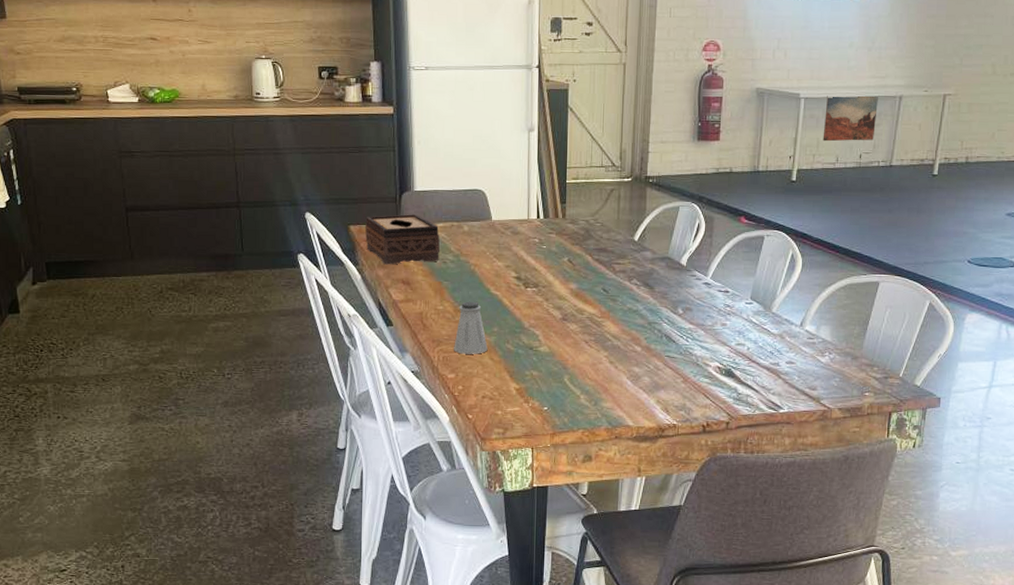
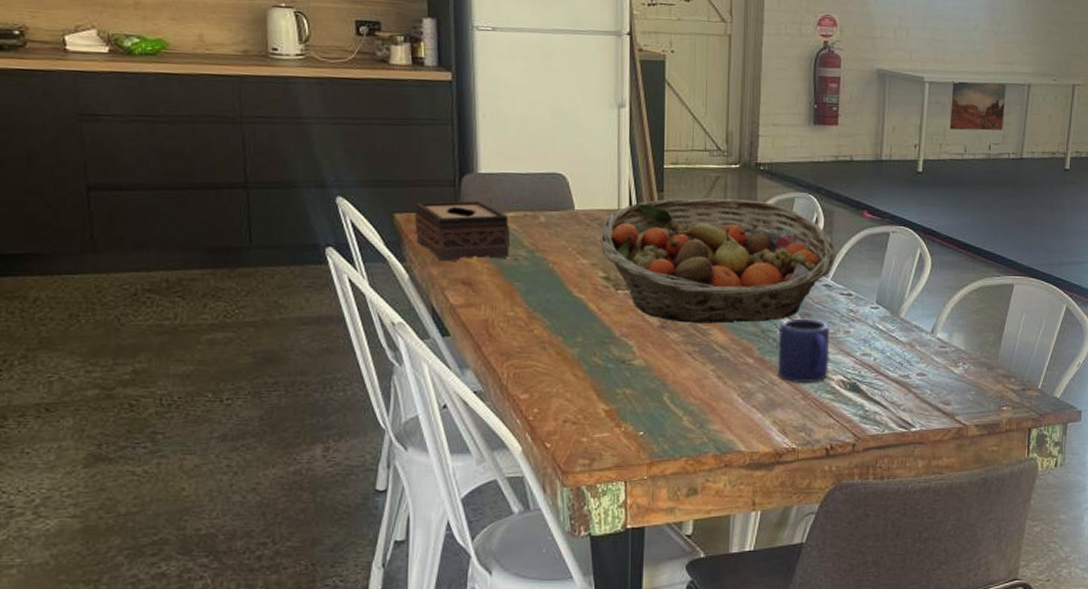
saltshaker: present [454,301,488,354] -> none [527,306,570,370]
fruit basket: none [513,208,716,317] -> present [600,198,837,324]
mug: none [661,312,709,369] -> present [777,318,830,384]

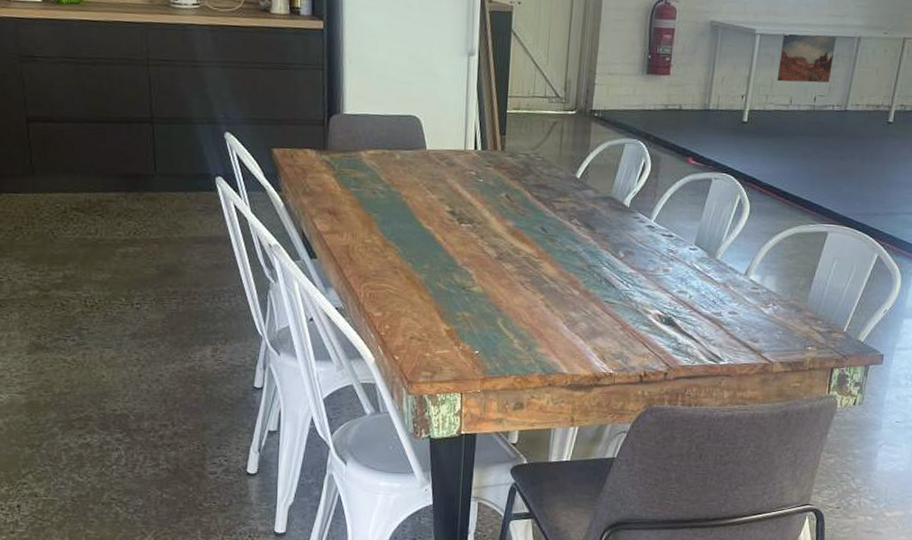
tissue box: present [415,201,510,262] -> none [289,139,370,193]
fruit basket: present [600,198,837,324] -> none [447,141,661,258]
mug: present [777,318,830,384] -> none [600,256,650,315]

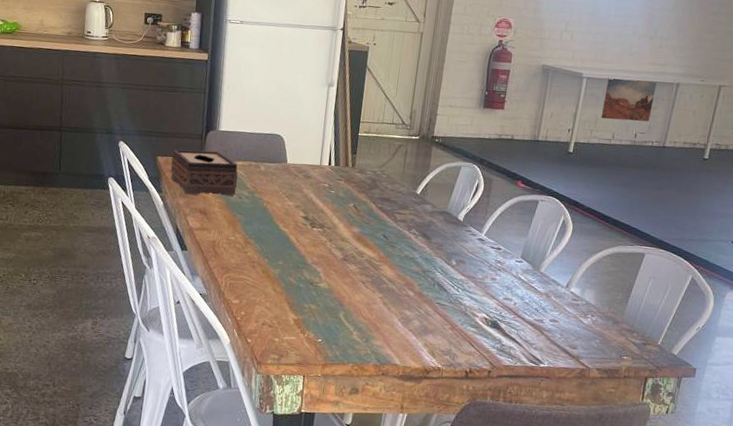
tissue box: none [289,139,370,193] -> present [170,149,238,196]

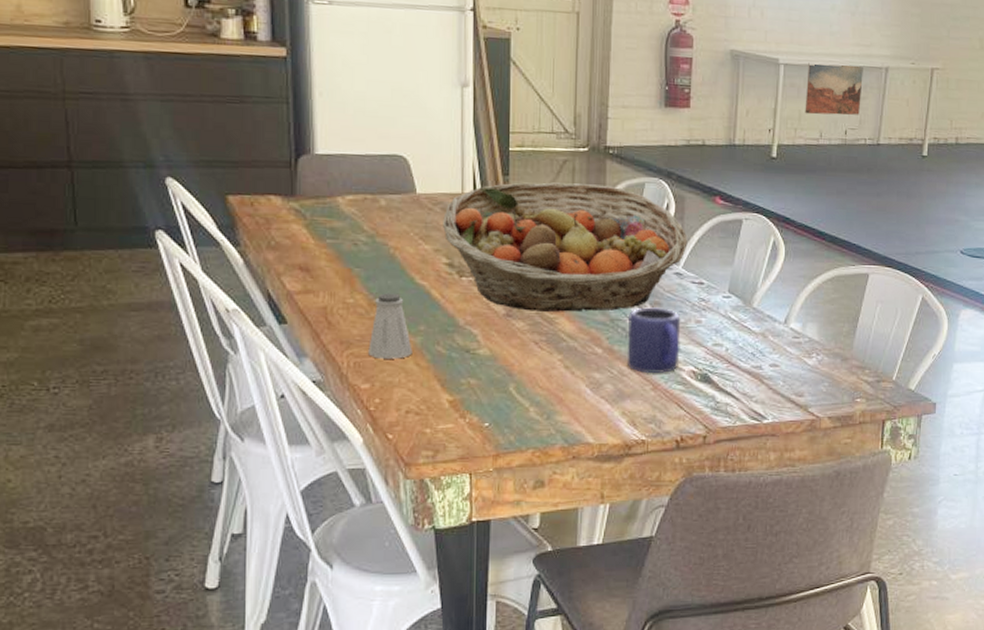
tissue box: present [170,149,238,196] -> none [249,183,349,246]
saltshaker: none [240,234,272,284] -> present [368,293,413,359]
fruit basket: none [303,160,492,264] -> present [443,182,688,312]
mug: none [432,264,479,317] -> present [626,307,681,374]

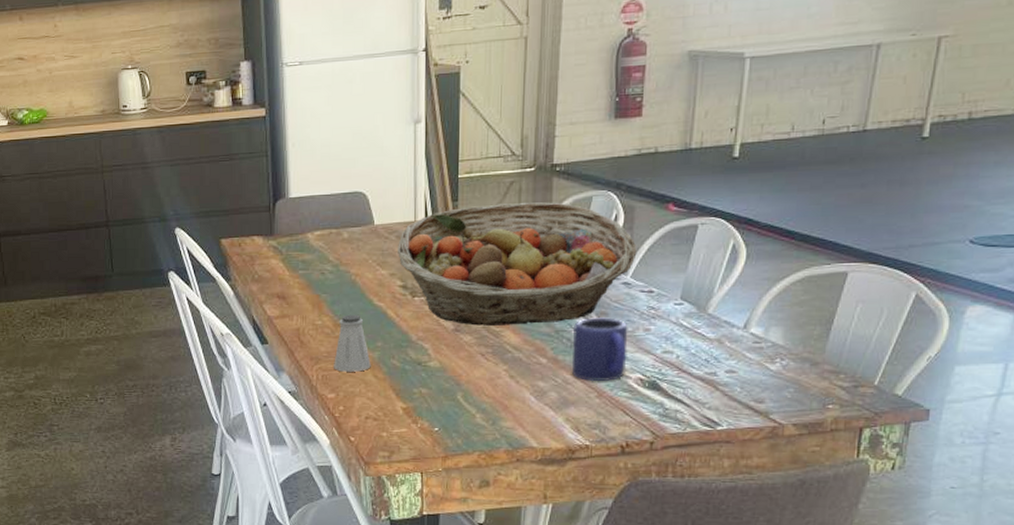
wall art: present [805,63,863,115] -> none [774,48,848,108]

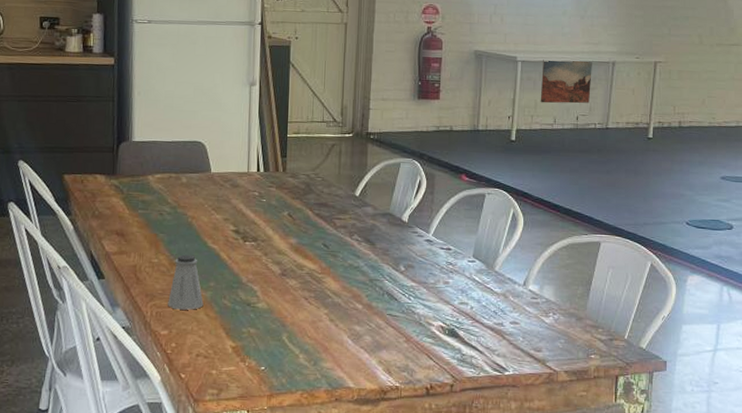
fruit basket: present [398,202,637,326] -> none [231,163,437,273]
mug: present [571,317,628,382] -> none [383,269,431,328]
wall art: none [774,48,848,108] -> present [540,59,592,104]

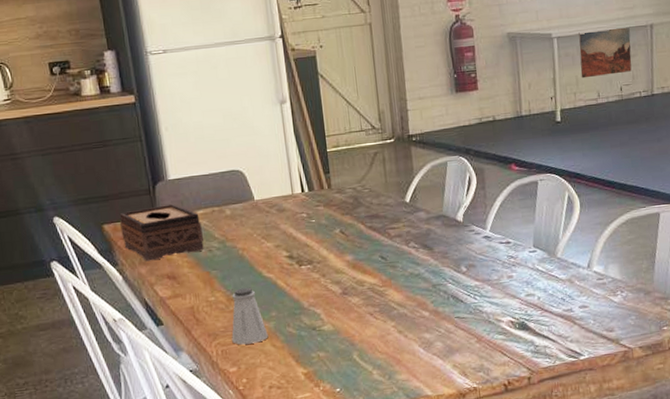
tissue box: none [79,164,157,216] -> present [119,204,204,261]

